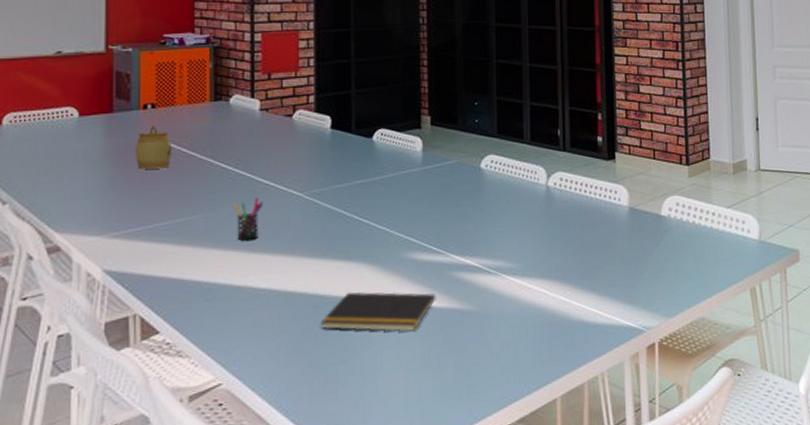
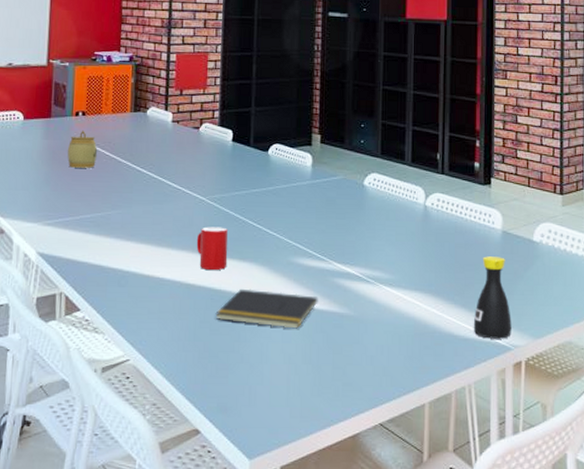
pen holder: present [232,197,263,241] -> none [145,198,171,236]
cup: none [295,225,332,274] -> present [196,227,228,270]
bottle: none [603,234,643,323] -> present [473,255,512,339]

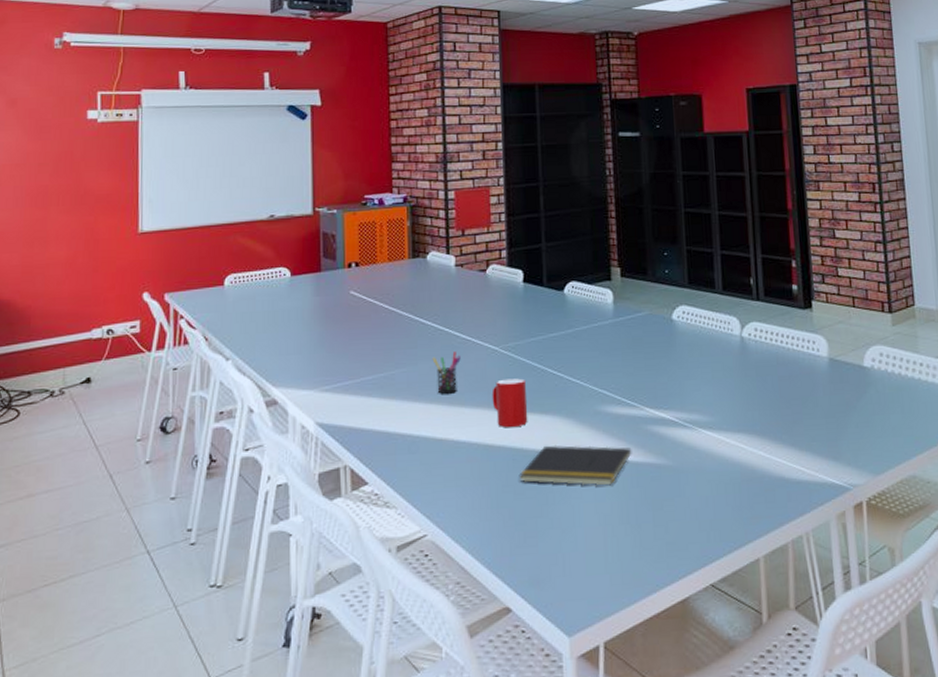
jar: present [67,130,98,168] -> none [341,282,375,325]
pen holder: none [145,198,171,236] -> present [432,351,461,394]
bottle: present [473,255,512,339] -> none [805,386,849,480]

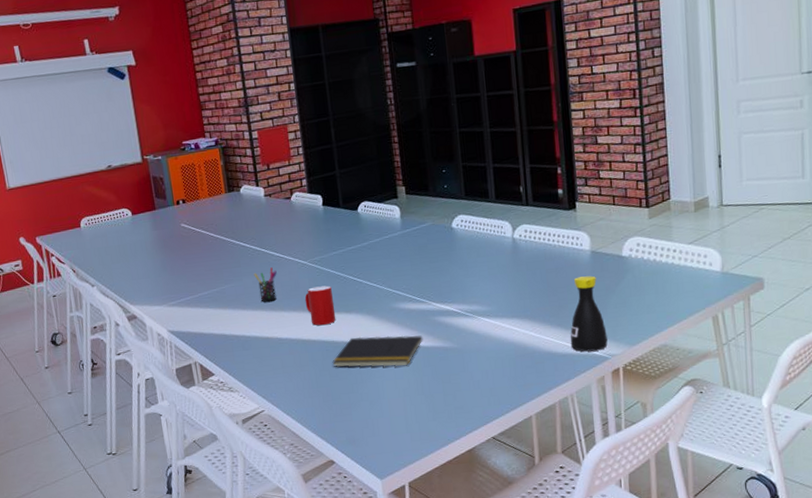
bottle: none [805,386,849,480] -> present [570,275,608,352]

